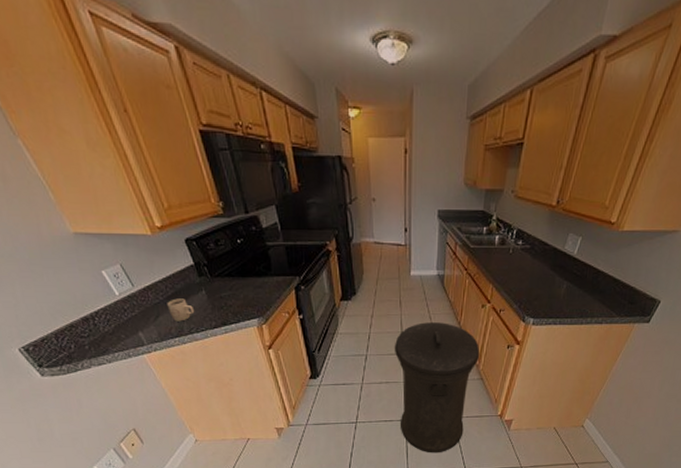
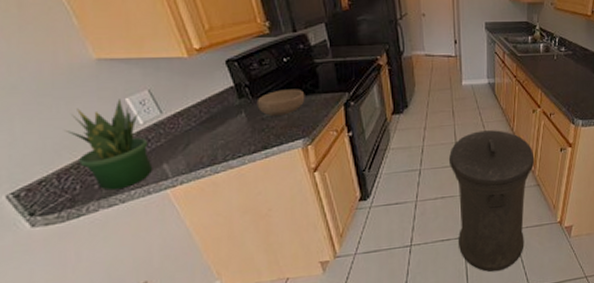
planter: none [56,271,131,351] -> present [65,99,153,191]
mug: present [167,298,195,322] -> none [200,123,232,149]
bowl: none [215,270,259,295] -> present [256,89,305,116]

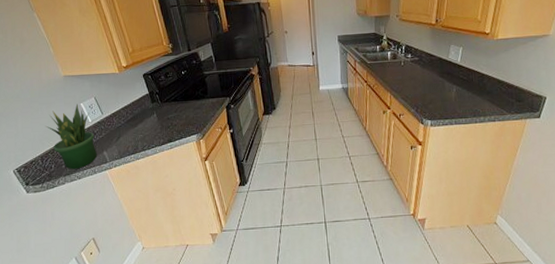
bowl: present [256,89,305,116] -> none [164,95,198,116]
trash can: present [448,130,535,272] -> none [310,129,387,256]

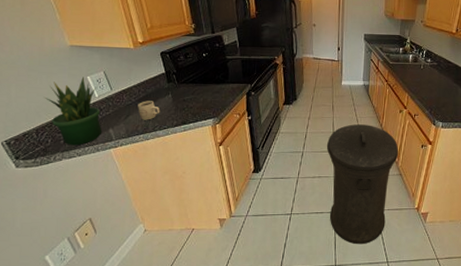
mug: none [127,121,148,141] -> present [138,101,160,120]
trash can: none [310,129,387,256] -> present [326,124,399,245]

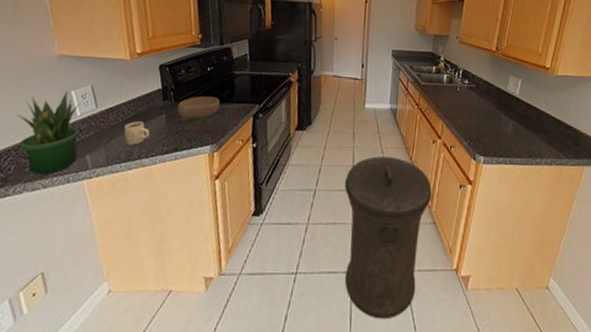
bowl: none [180,78,217,99] -> present [177,96,221,120]

